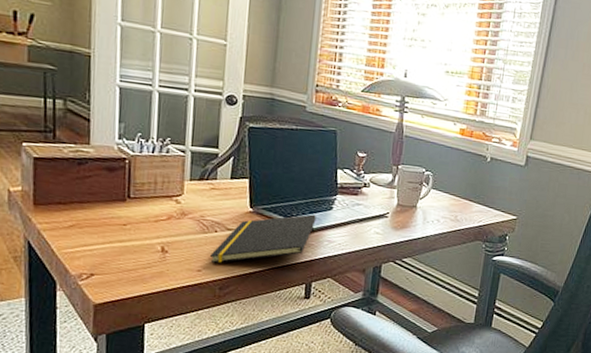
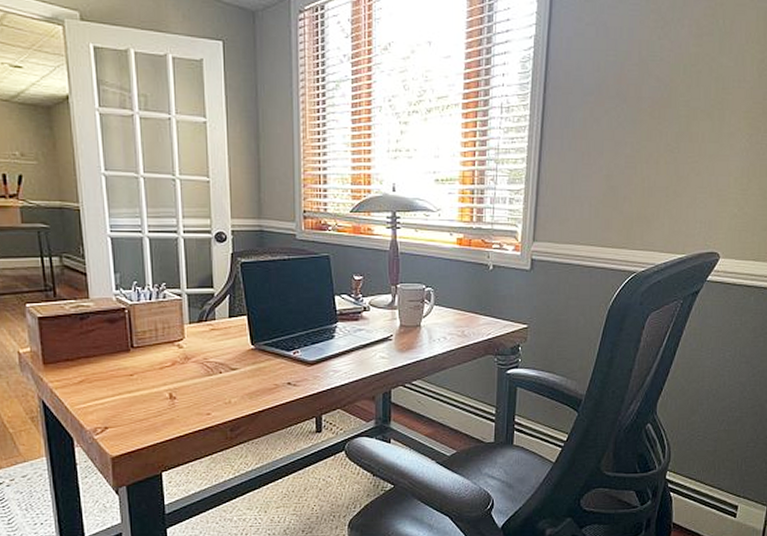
notepad: present [210,214,316,264] -> none [218,345,319,406]

